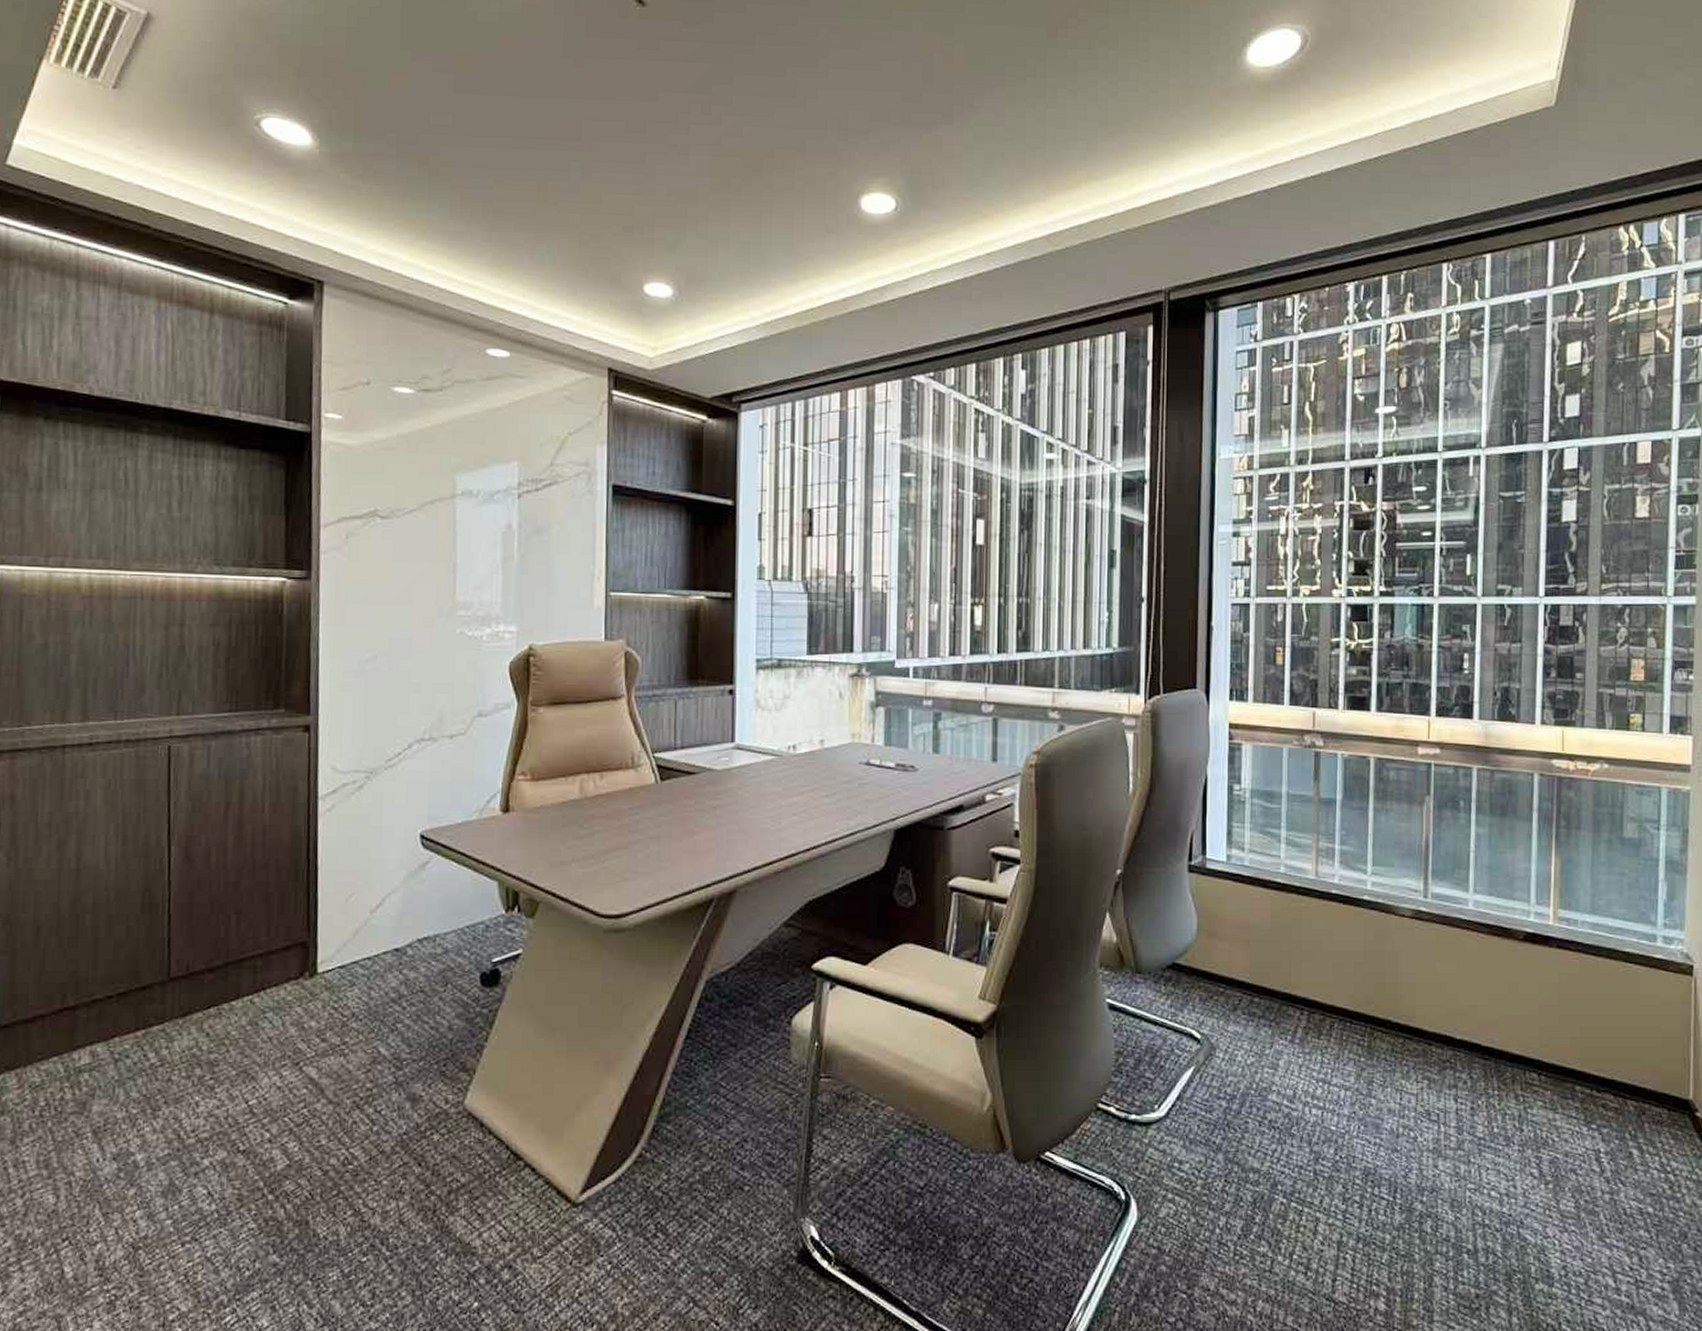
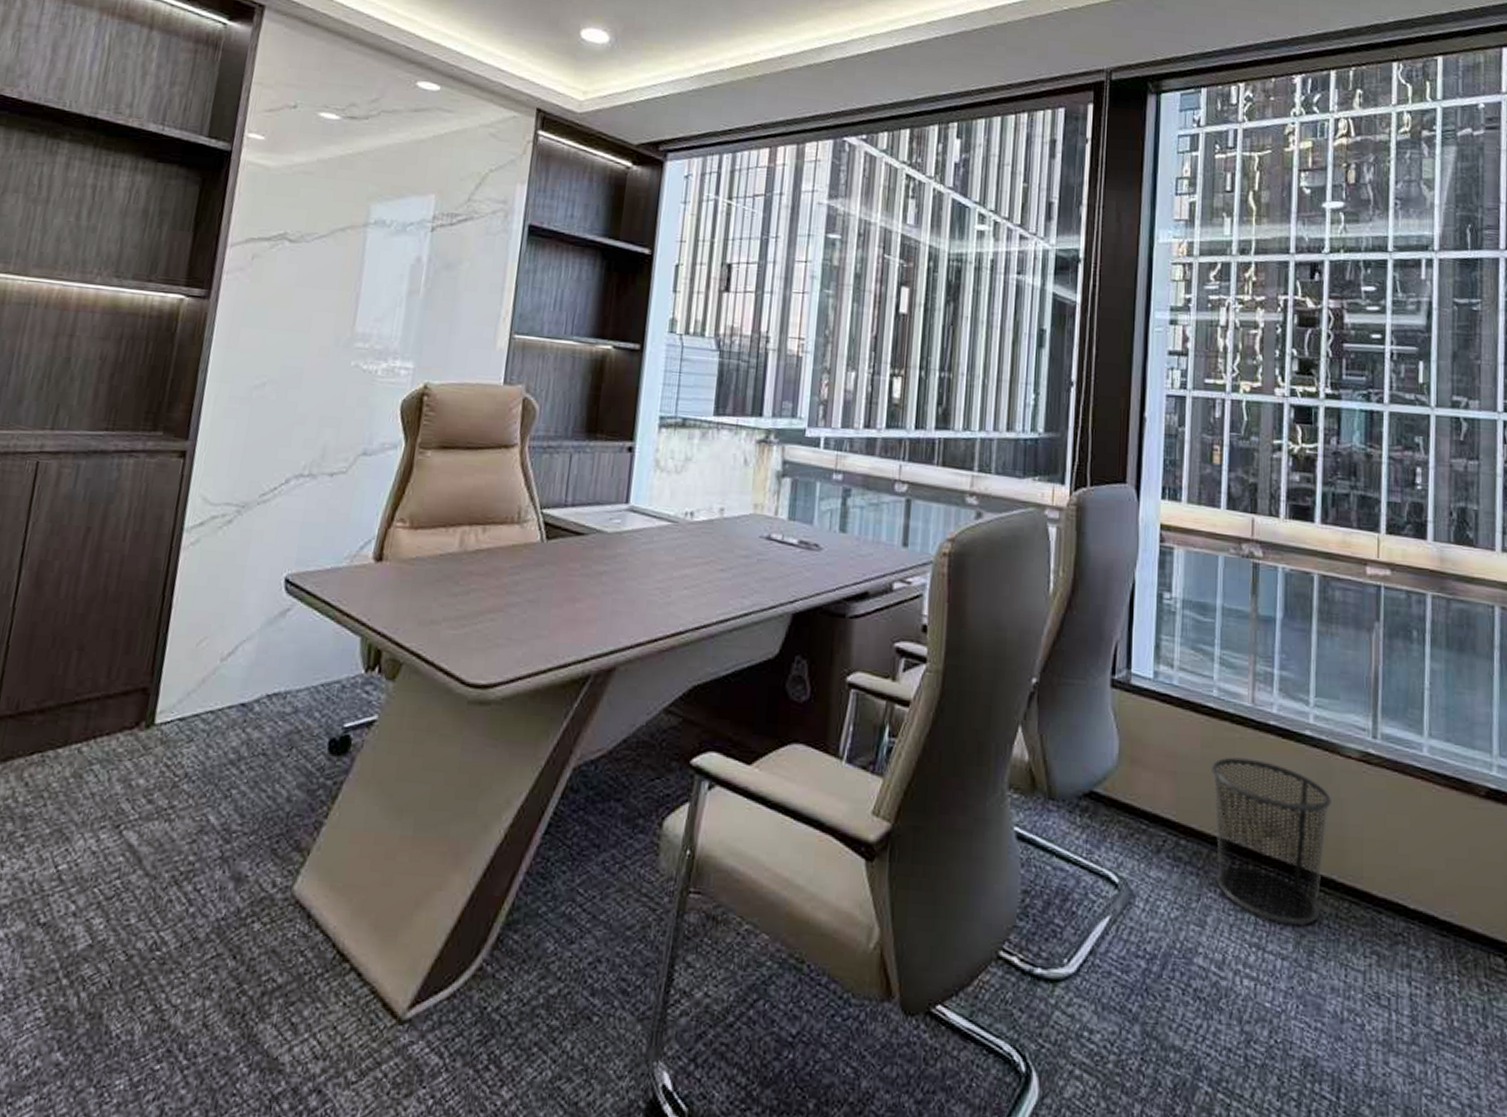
waste bin: none [1281,924,1387,1062] -> present [1212,757,1331,926]

